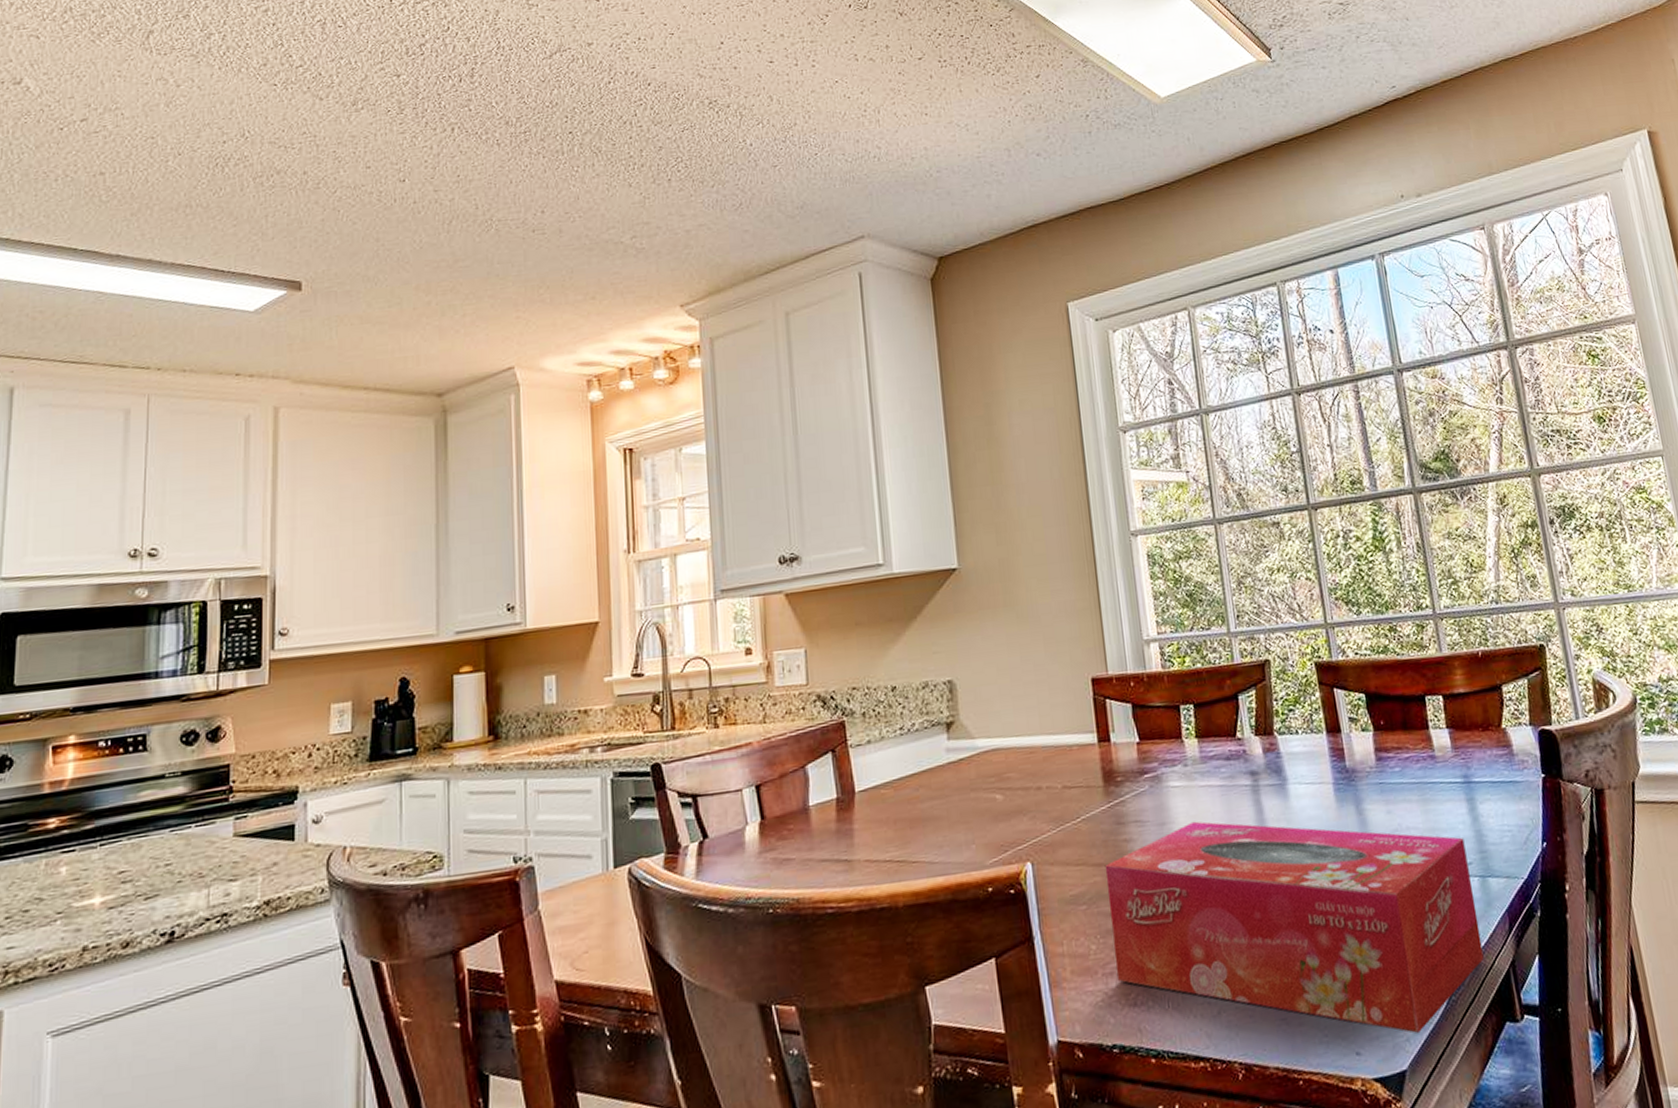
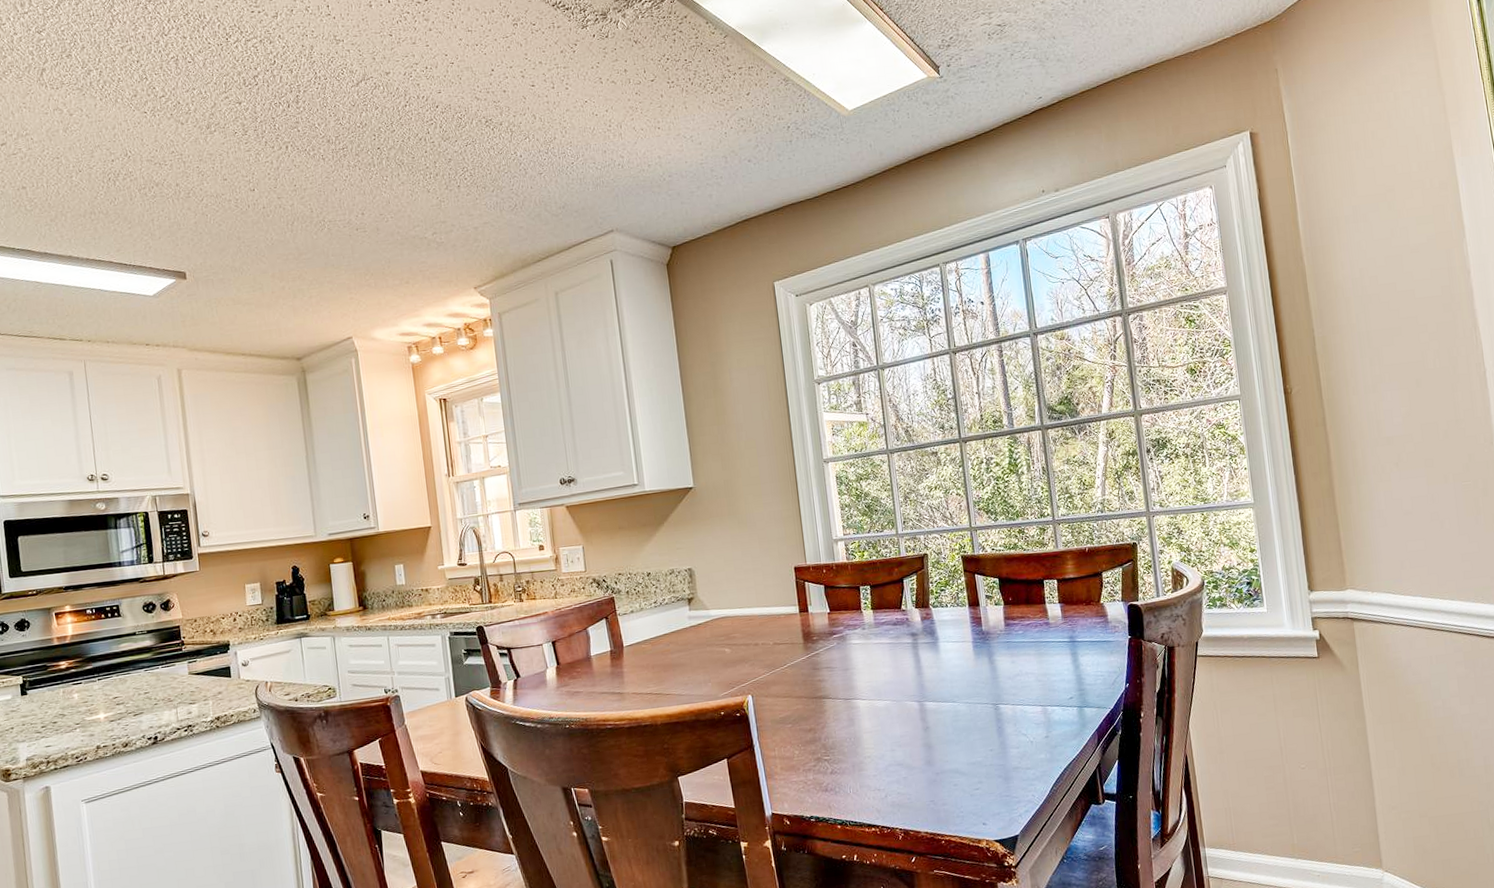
tissue box: present [1104,821,1484,1034] -> none [804,667,1078,812]

